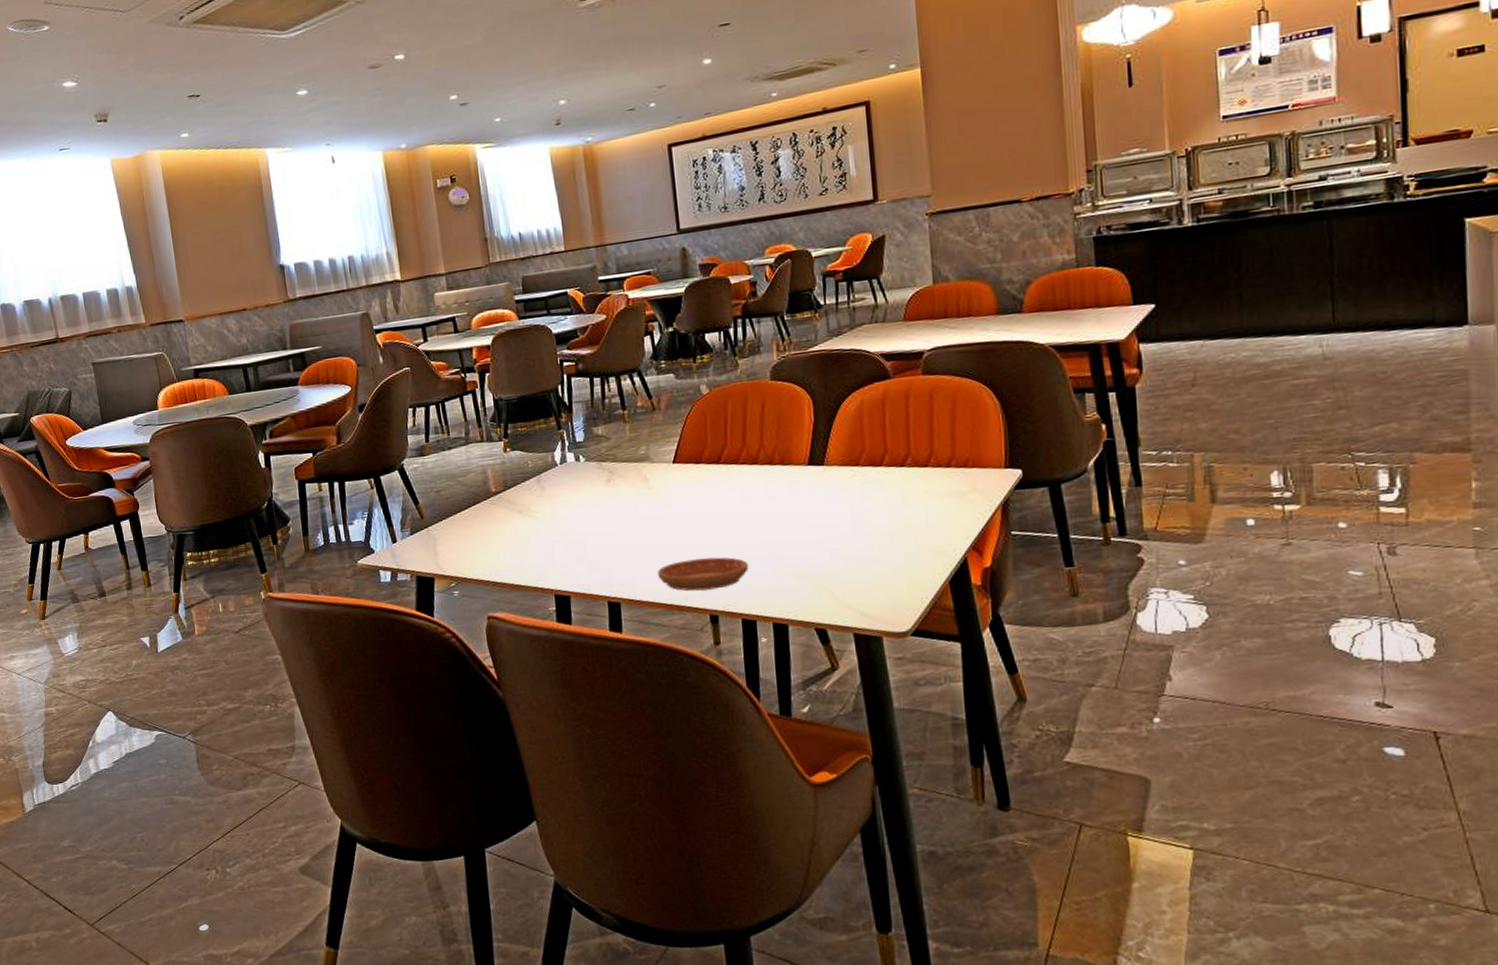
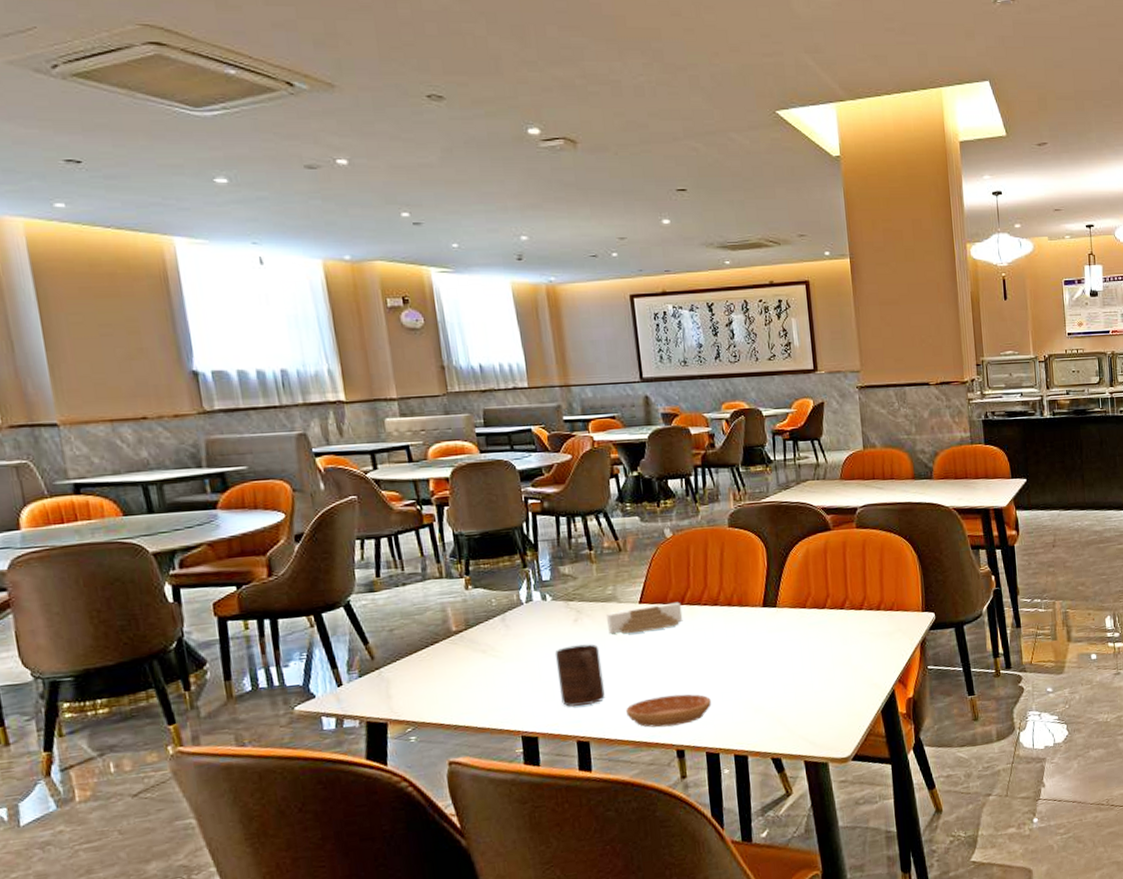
cup: none [587,504,637,567] -> present [554,644,605,707]
architectural model: none [638,461,719,495] -> present [605,602,683,635]

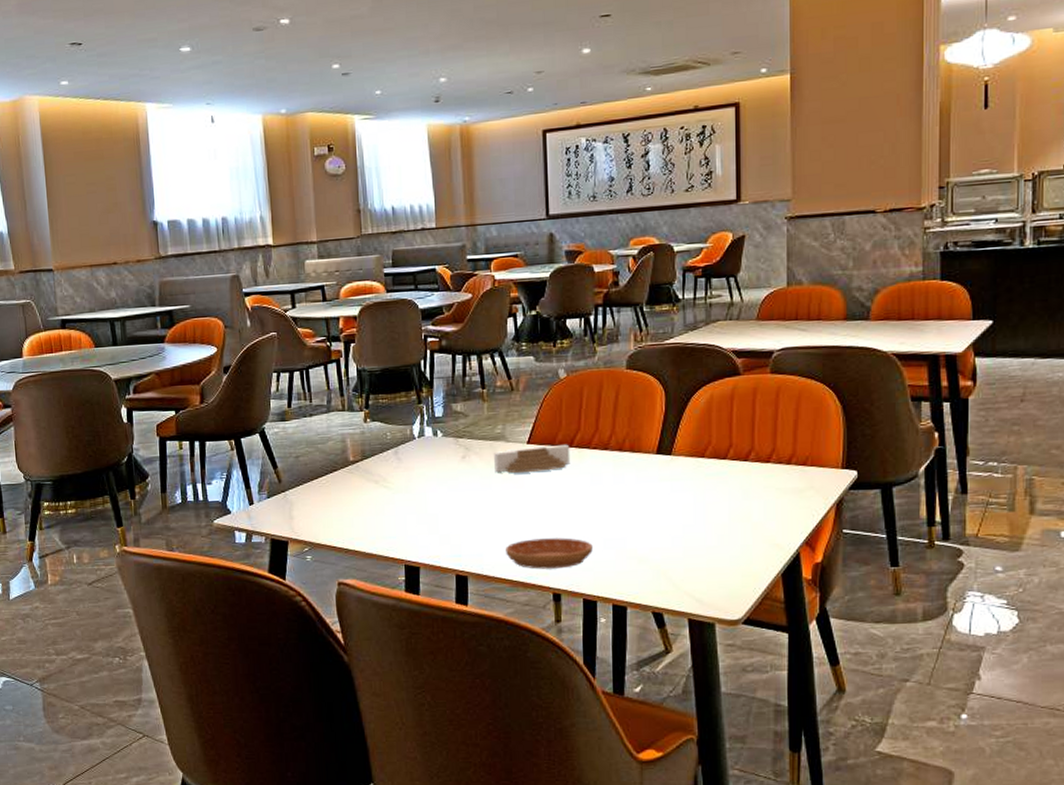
cup: present [554,644,605,707] -> none [441,481,487,541]

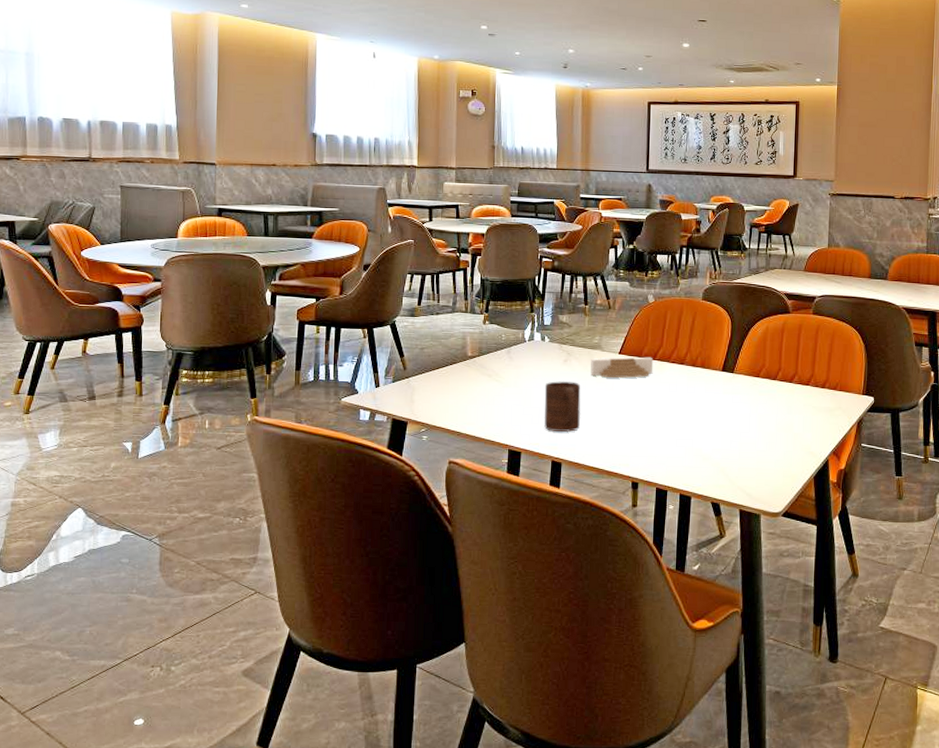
cup: none [441,481,487,541] -> present [543,381,581,433]
saucer: present [506,538,593,569] -> none [595,434,667,461]

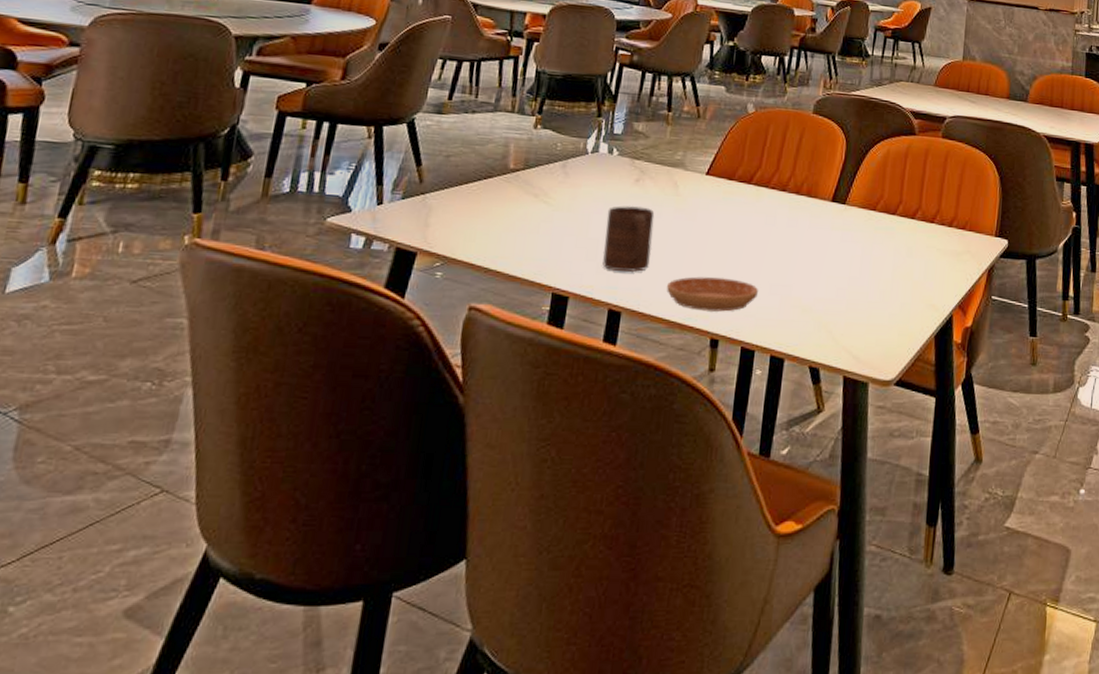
architectural model: present [590,356,654,378] -> none [668,178,749,206]
saucer: none [595,434,667,461] -> present [667,276,758,312]

